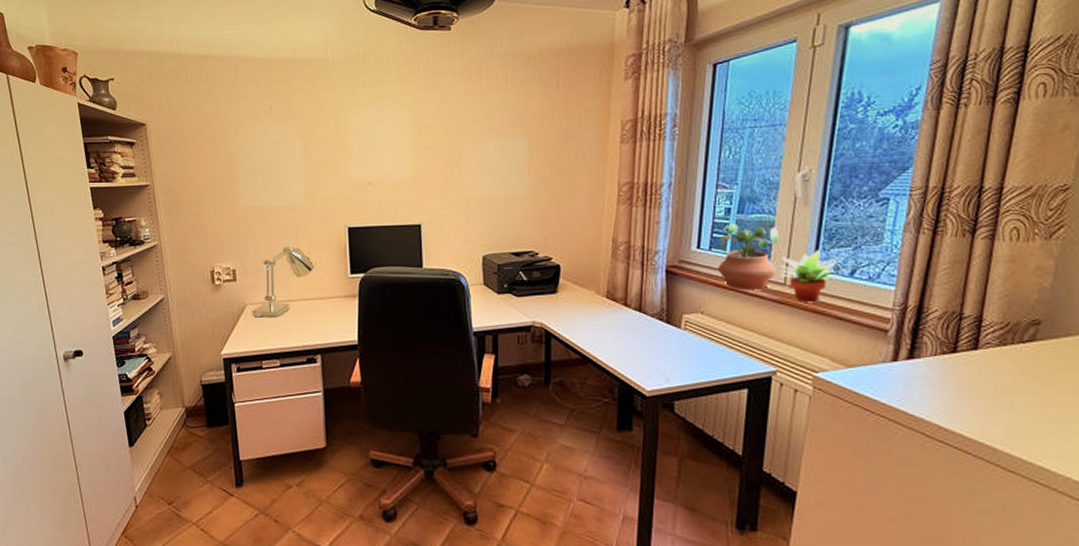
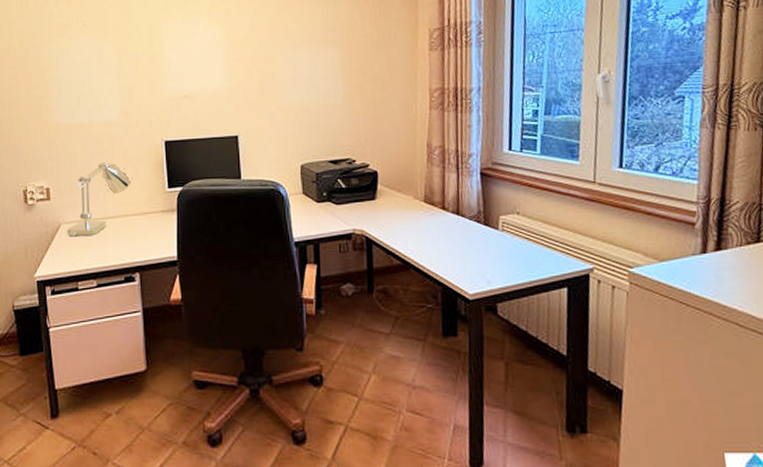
potted plant: present [718,222,778,291] -> none [528,122,587,190]
succulent plant: present [779,249,844,303] -> none [588,147,649,200]

